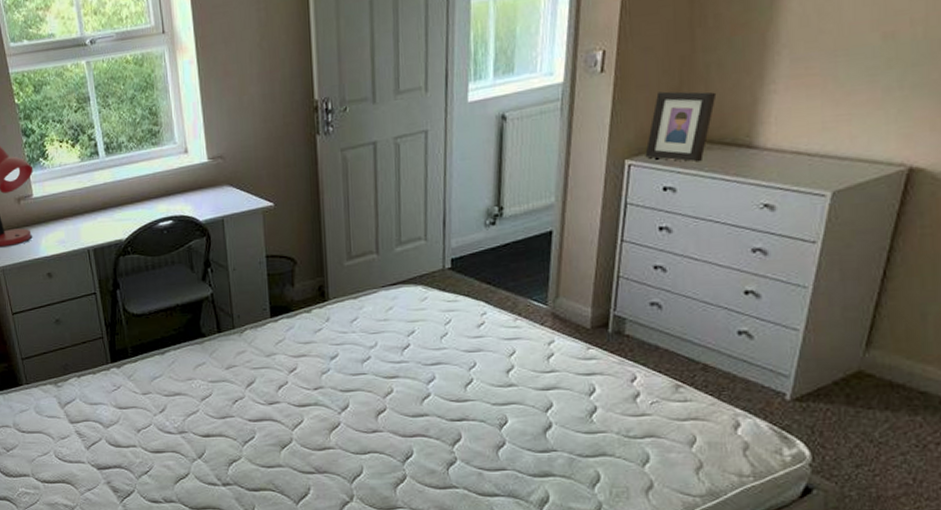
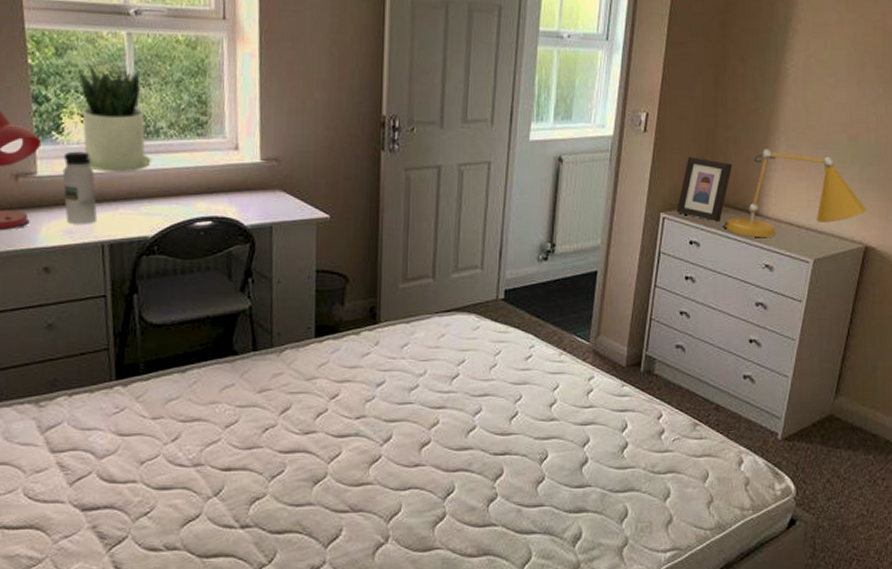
water bottle: none [50,172,82,236] -> present [62,151,98,226]
planter: none [53,94,118,188] -> present [78,65,151,173]
table lamp: none [706,64,911,176] -> present [723,149,867,239]

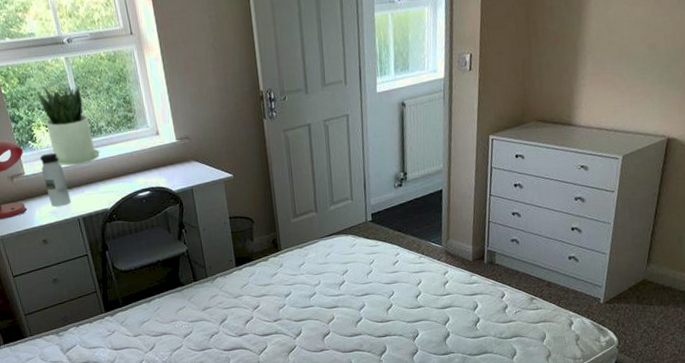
picture frame: present [676,156,733,222] -> none [502,84,547,137]
table lamp: present [723,149,867,239] -> none [542,66,668,145]

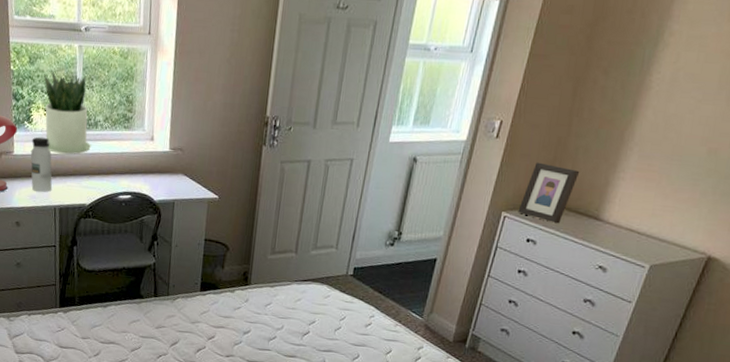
picture frame: none [502,84,547,137] -> present [518,162,580,224]

